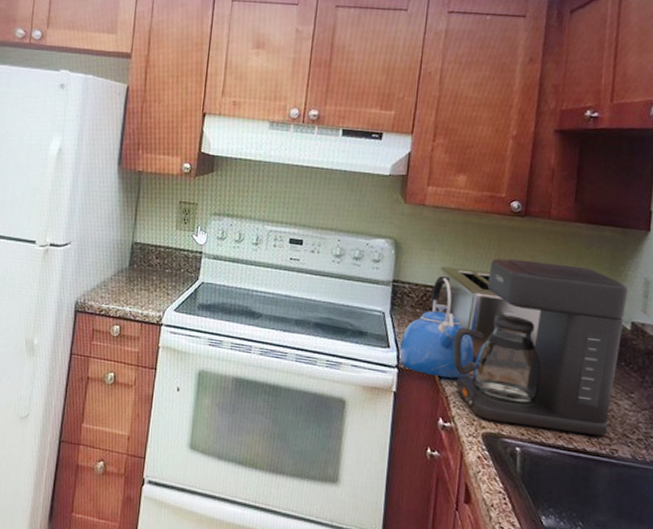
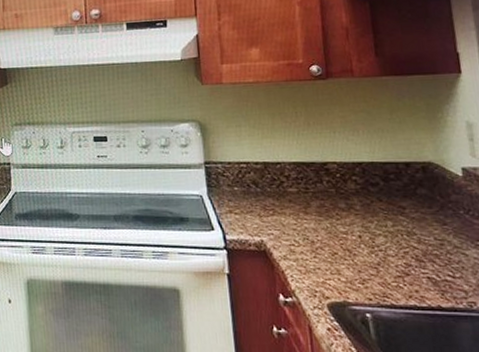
kettle: present [399,276,475,379] -> none [224,151,304,252]
toaster: present [435,266,541,362] -> none [249,138,366,232]
coffee maker: present [452,258,628,436] -> none [278,120,461,290]

